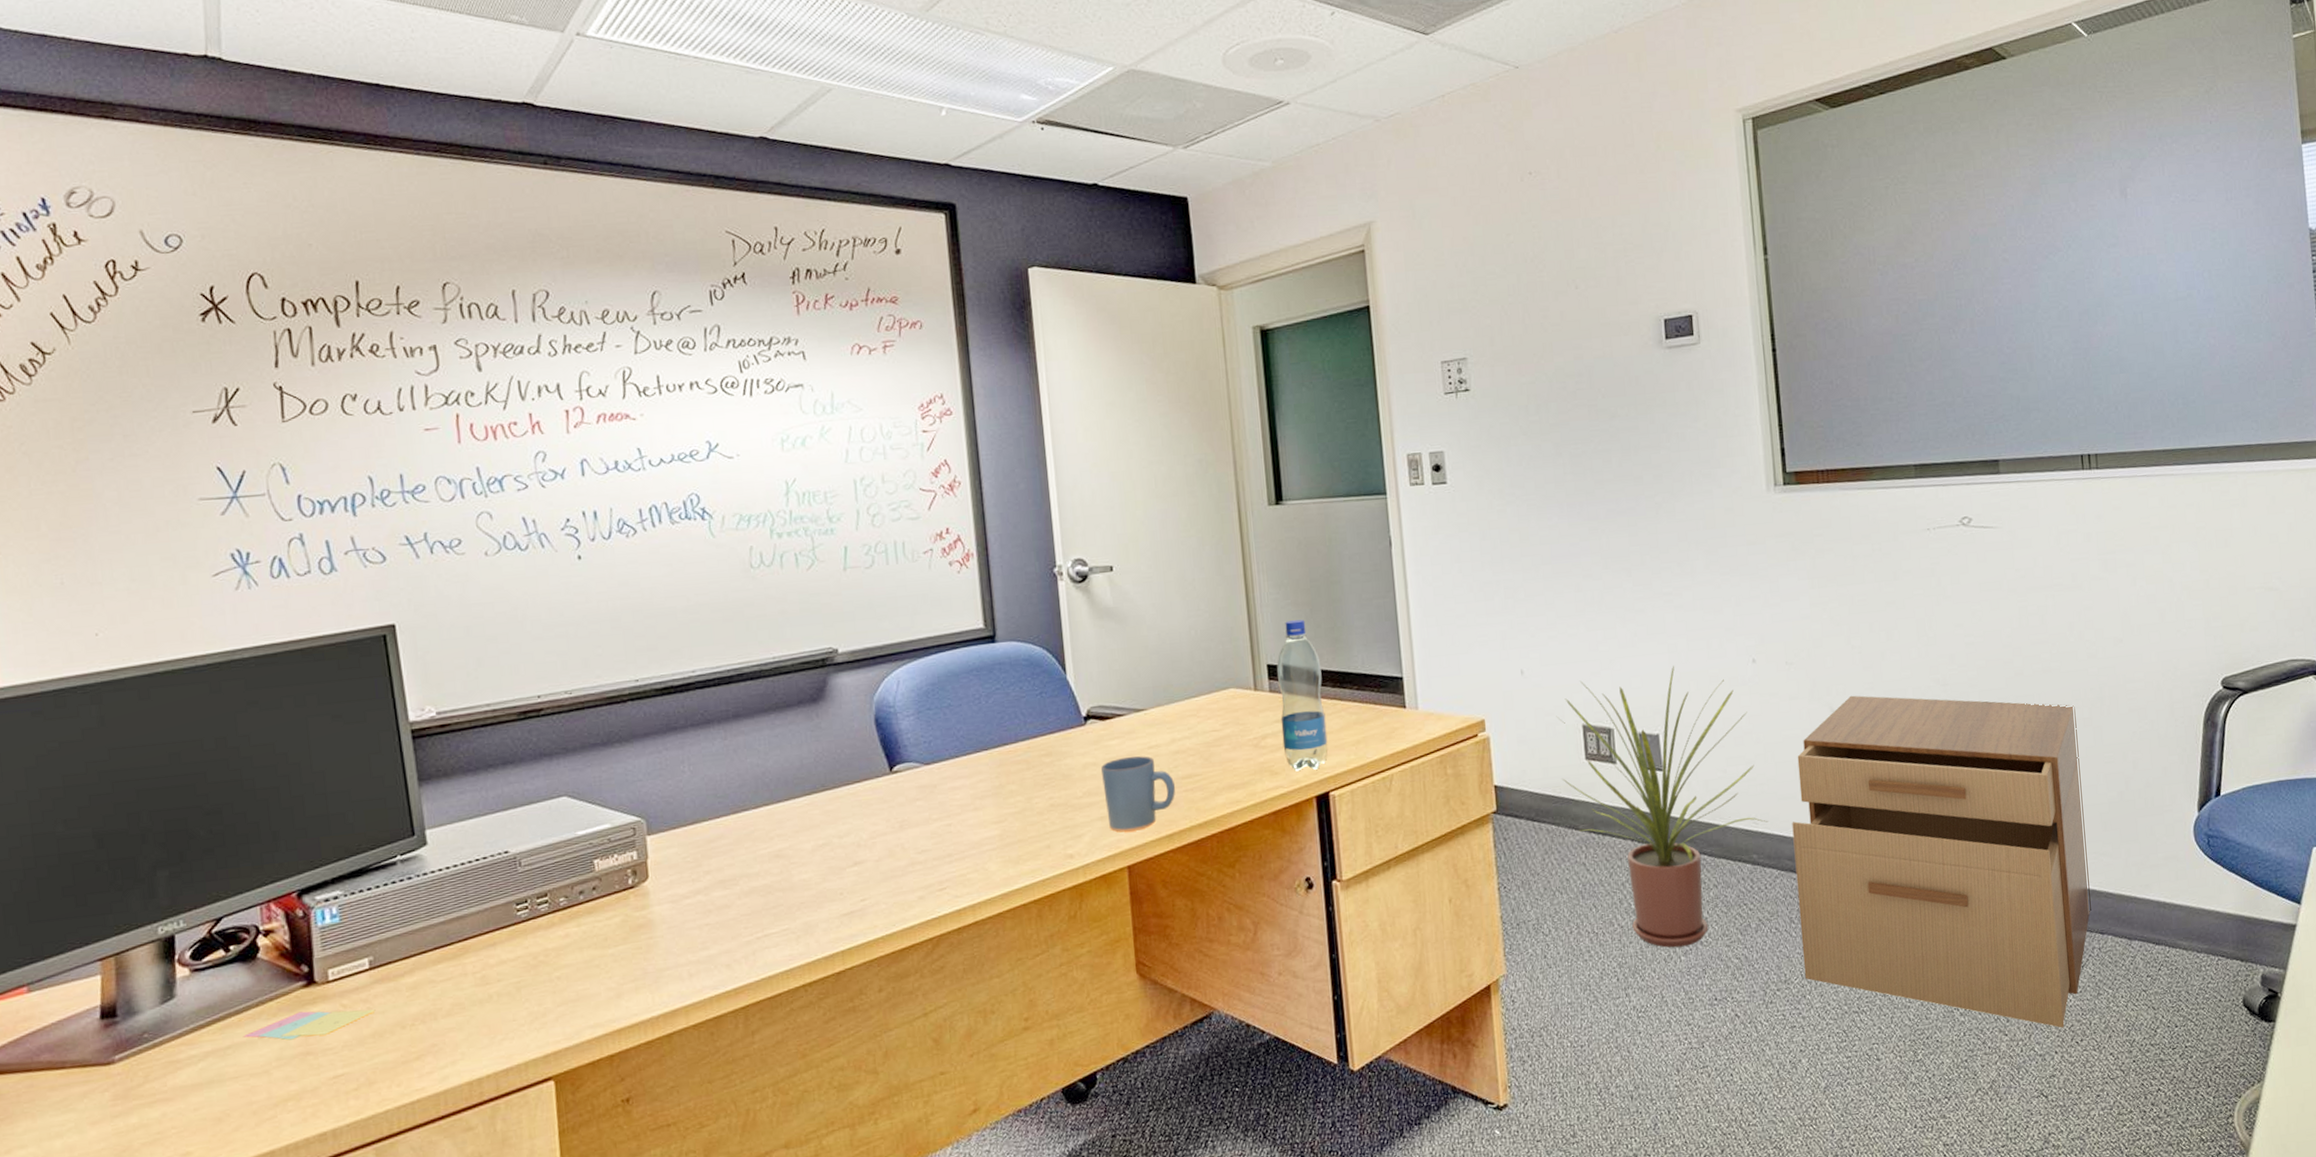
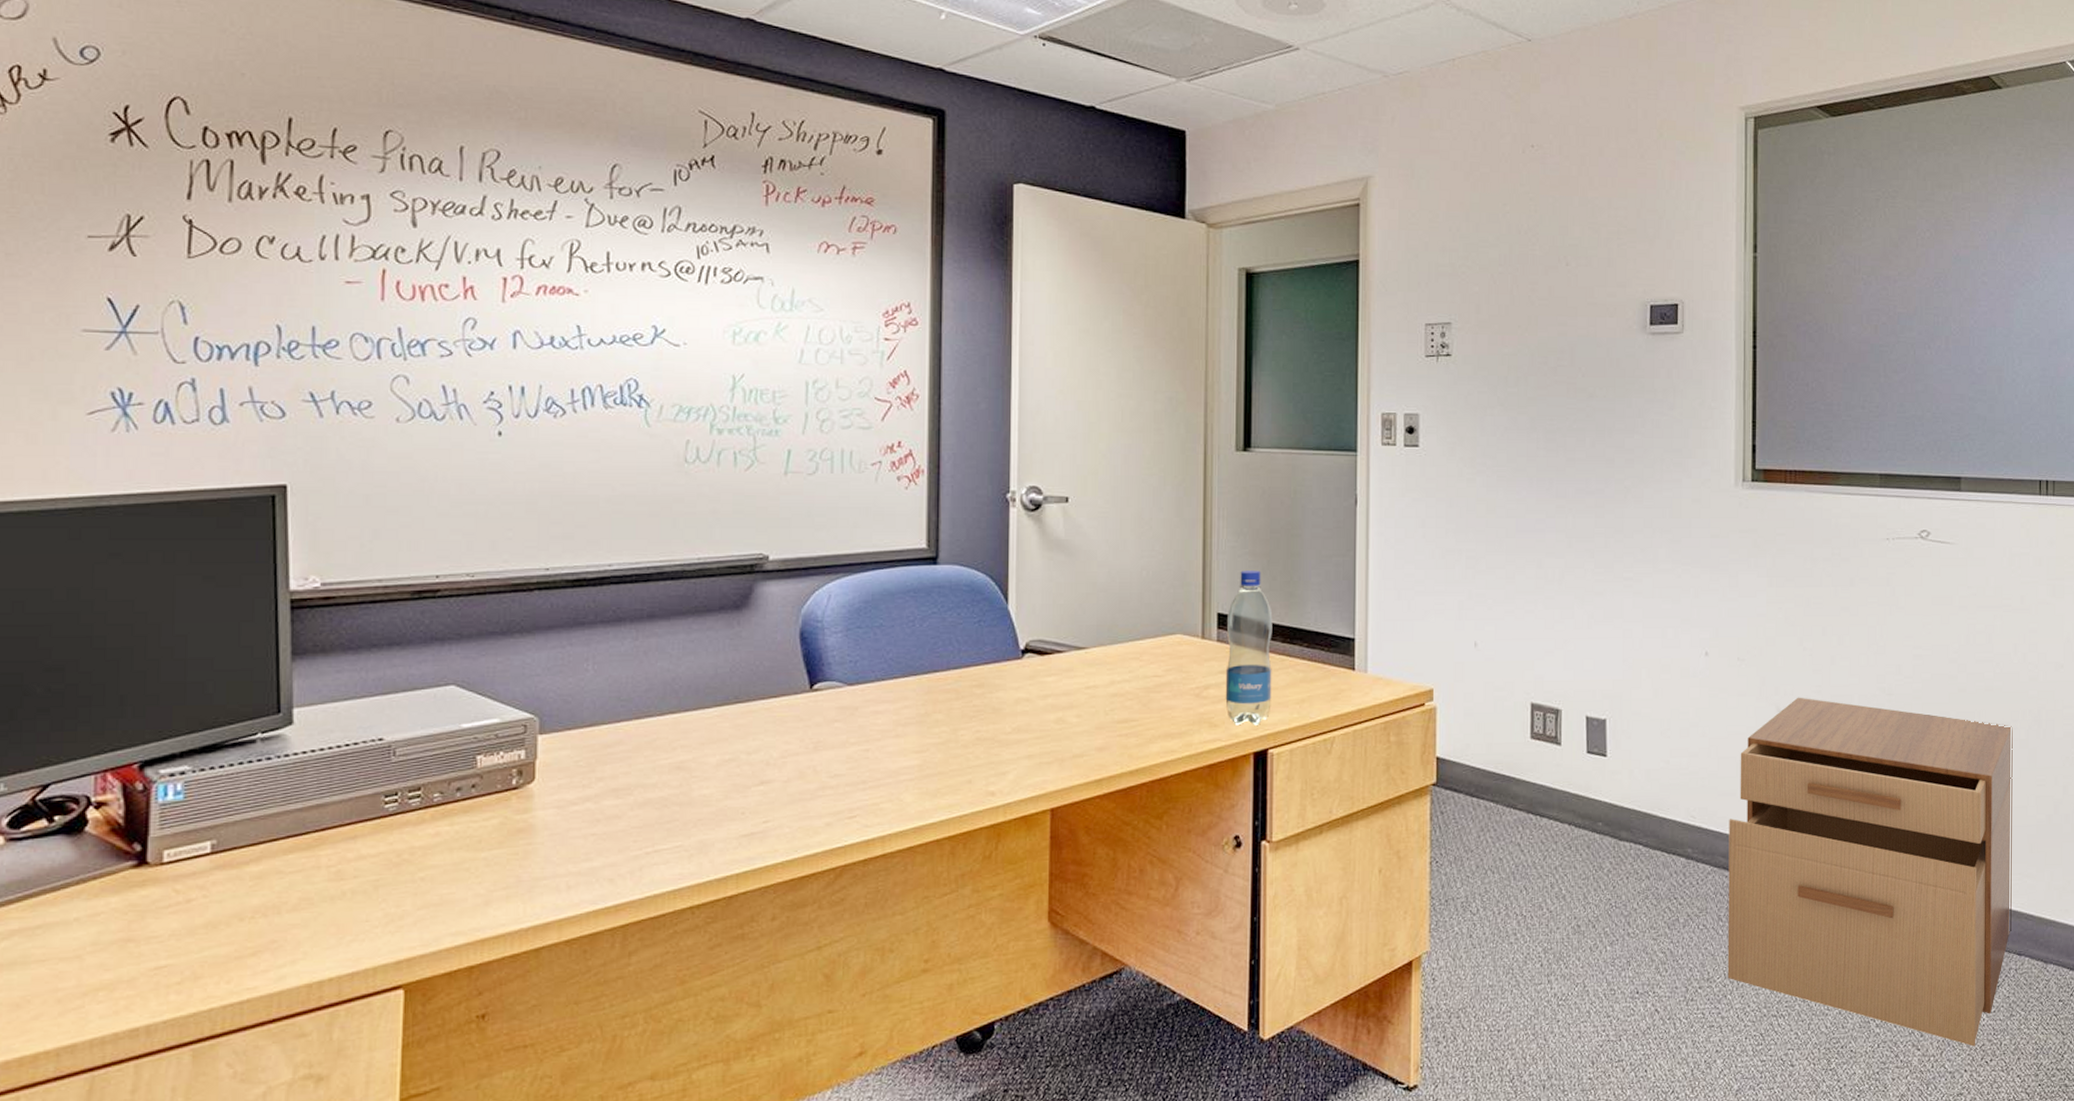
sticky notes: present [244,1009,376,1040] -> none [58,893,212,924]
mug: present [1101,756,1175,833] -> none [1034,696,1109,773]
house plant: present [1556,666,1769,948] -> none [1505,651,1706,937]

